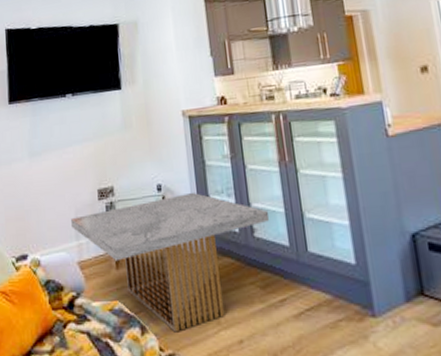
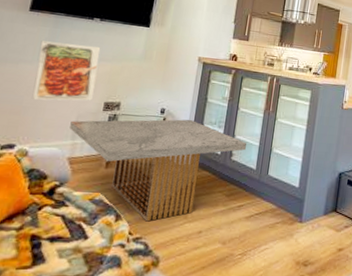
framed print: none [25,126,85,200] -> present [32,40,101,101]

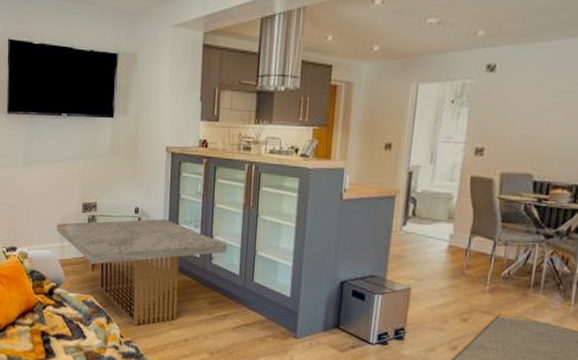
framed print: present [32,40,101,101] -> none [21,143,72,204]

